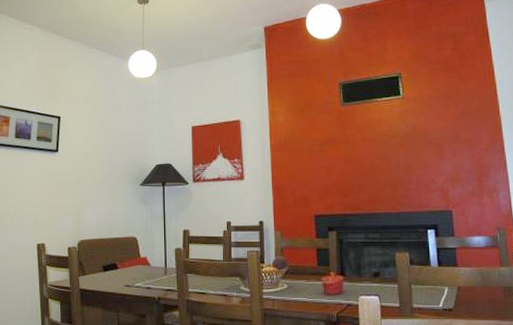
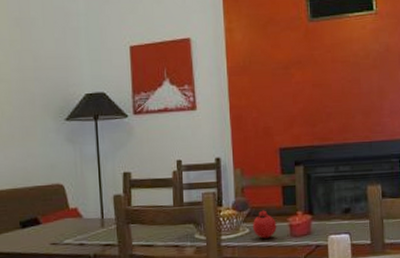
fruit: none [290,269,312,295] -> present [252,210,277,239]

